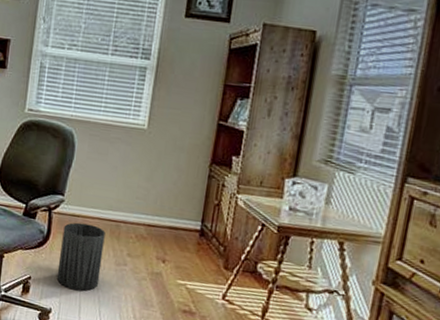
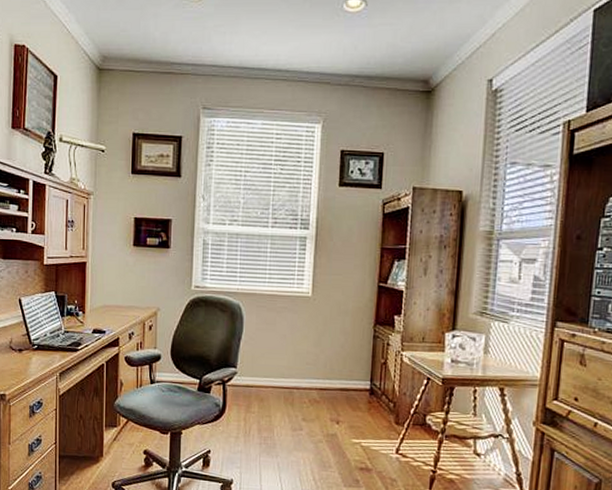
trash can: present [56,222,105,291] -> none [235,393,279,460]

